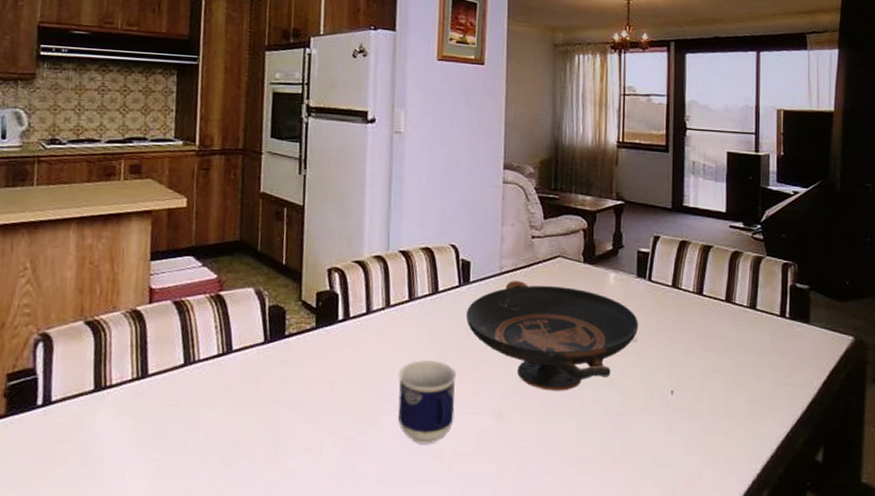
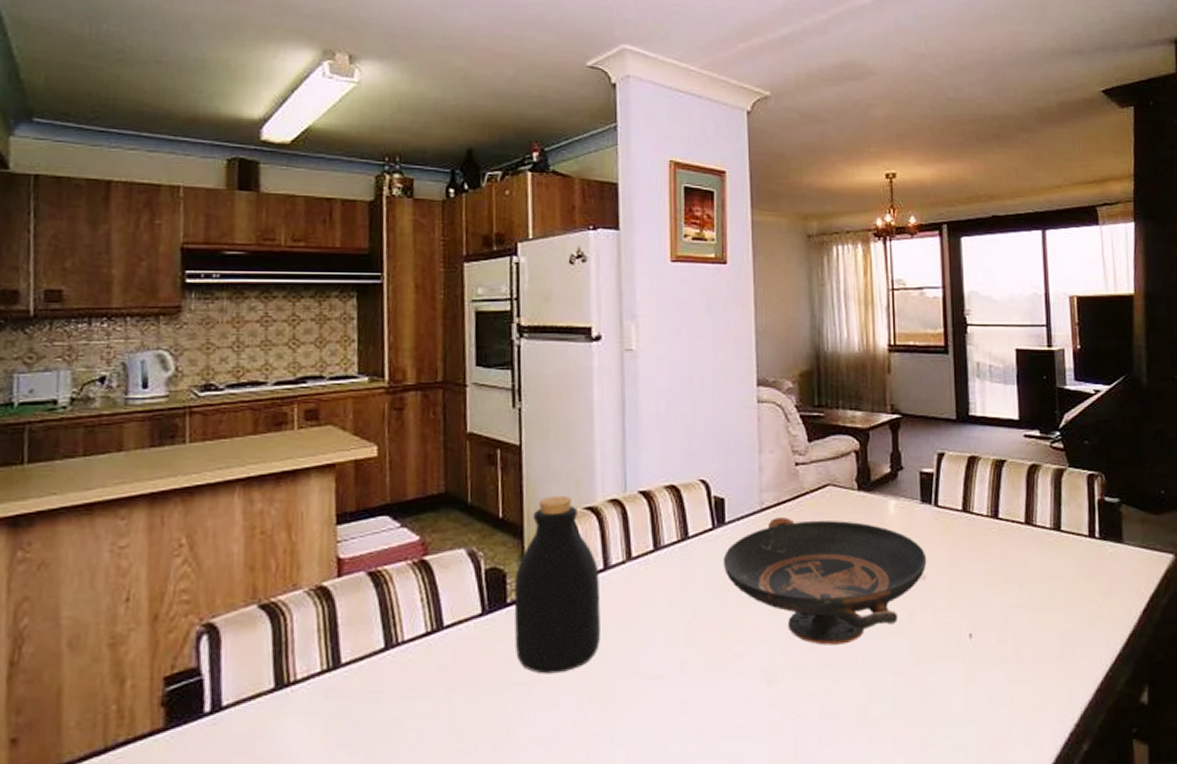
bottle: none [289,249,362,396] -> present [514,495,601,674]
cup: present [397,359,457,445] -> none [646,619,716,722]

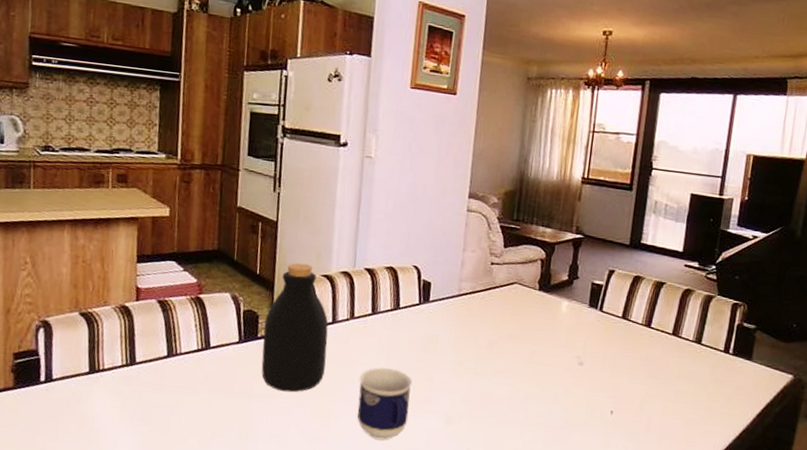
cup: none [646,619,716,722] -> present [357,367,413,440]
decorative bowl: present [722,517,927,646] -> none [424,302,587,404]

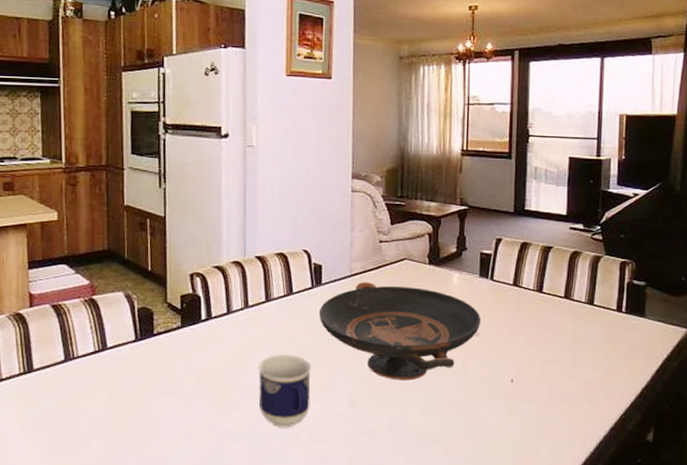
bottle: present [261,262,329,393] -> none [159,256,224,387]
decorative bowl: none [424,302,587,404] -> present [318,282,481,381]

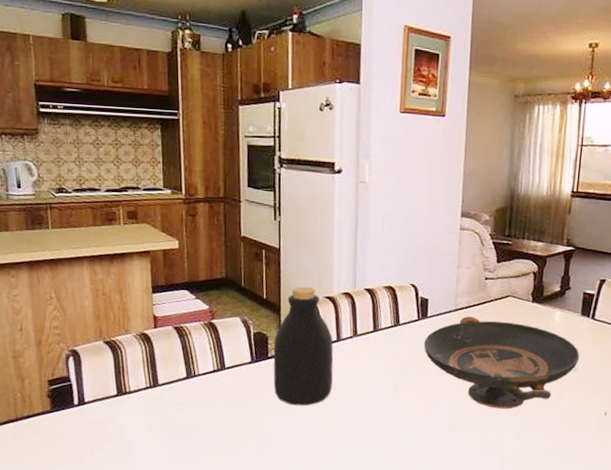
bottle: none [159,256,224,387] -> present [273,286,334,406]
cup: present [257,353,312,428] -> none [364,379,415,447]

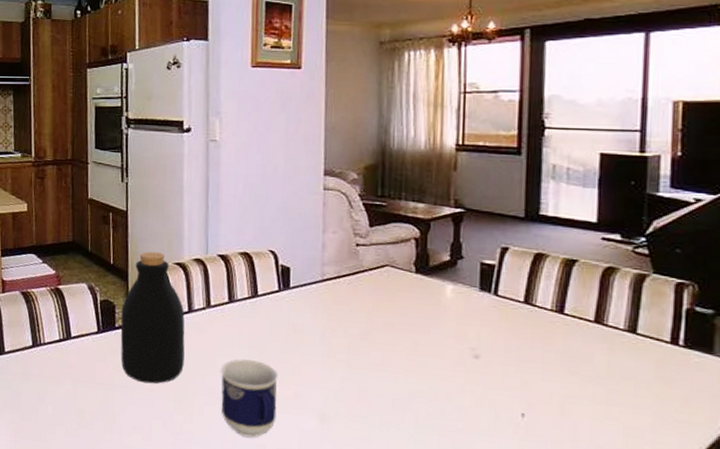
cup: none [364,379,415,447] -> present [220,358,278,438]
decorative bowl: present [423,316,580,409] -> none [286,288,482,402]

